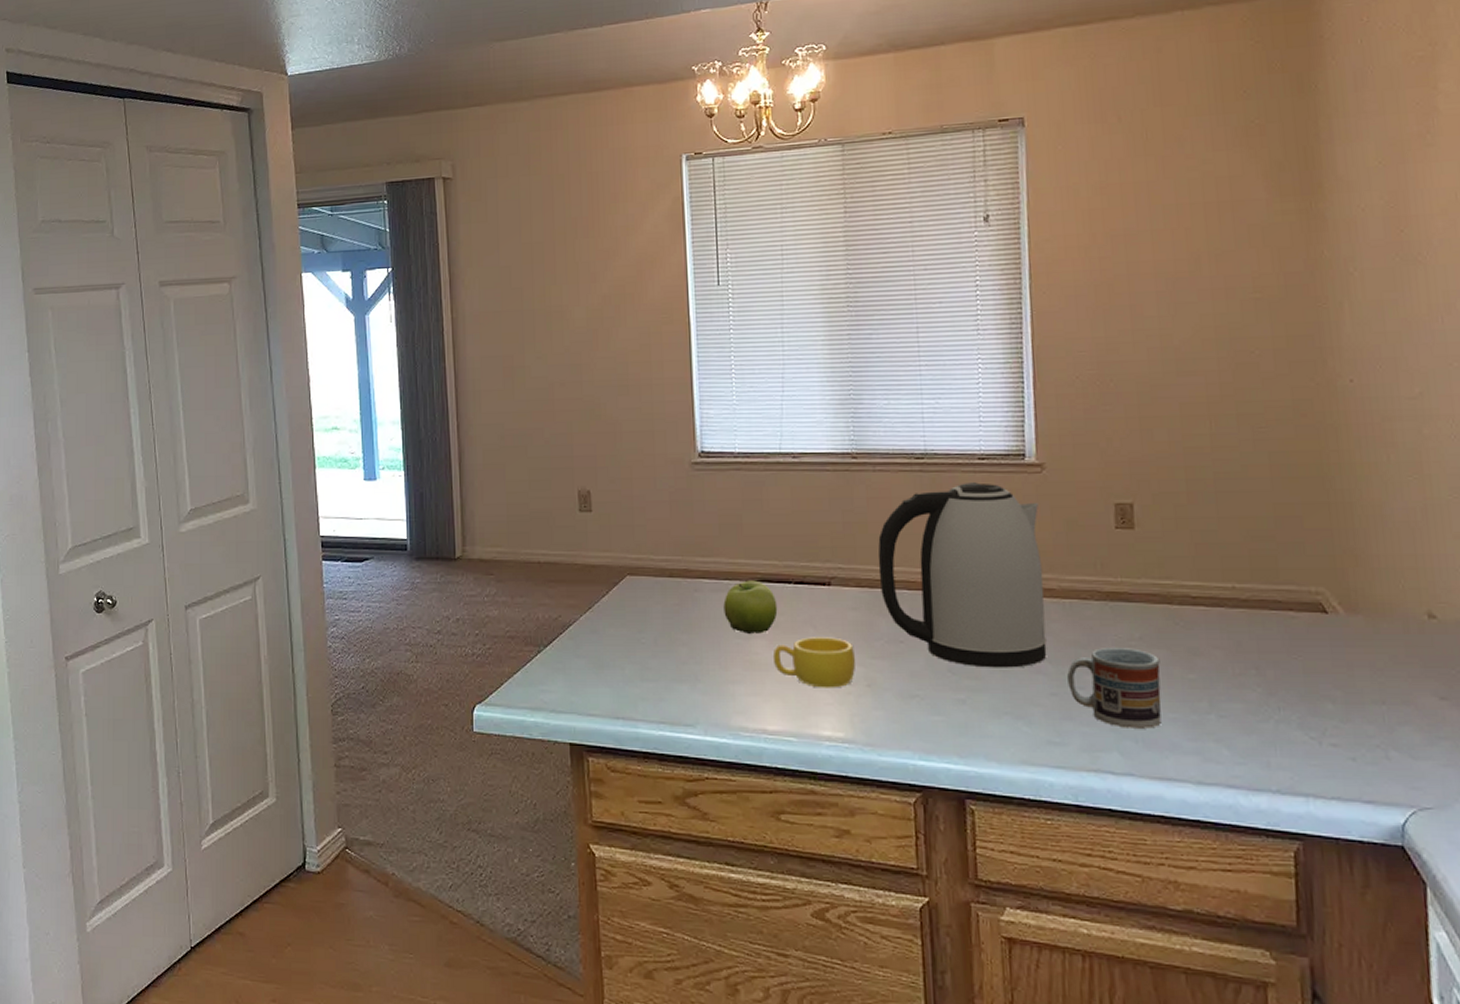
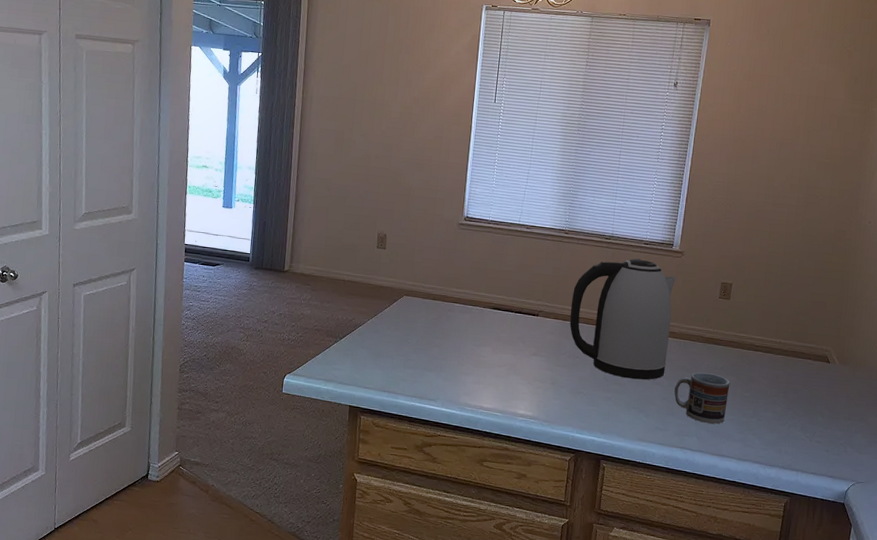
fruit: present [723,580,778,634] -> none [466,307,502,344]
cup: present [772,637,856,688] -> none [493,348,547,384]

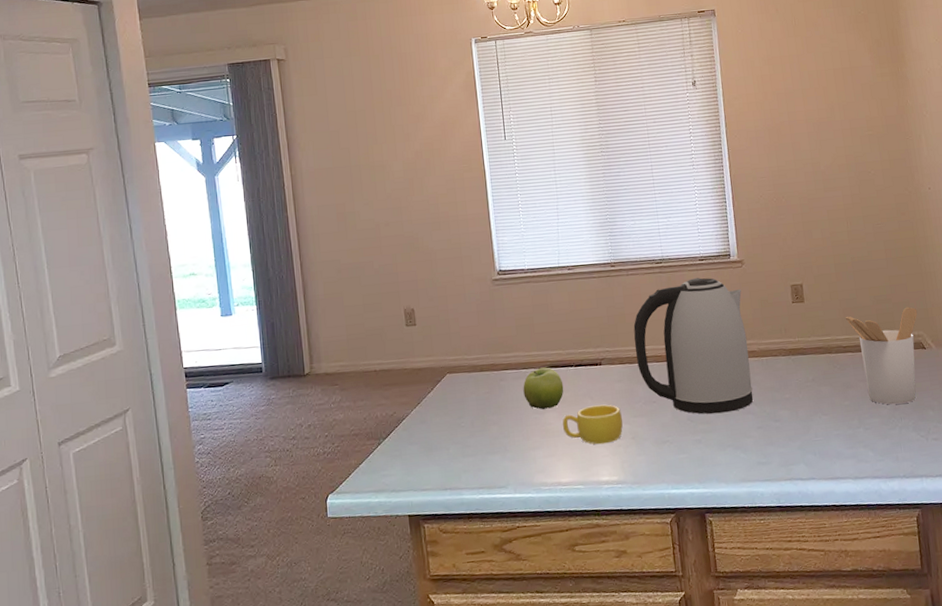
fruit: none [466,307,502,344] -> present [523,367,564,410]
cup: none [493,348,547,384] -> present [562,404,623,445]
cup: present [674,372,730,424] -> none [767,387,830,446]
utensil holder: none [764,320,831,406] -> present [846,307,918,405]

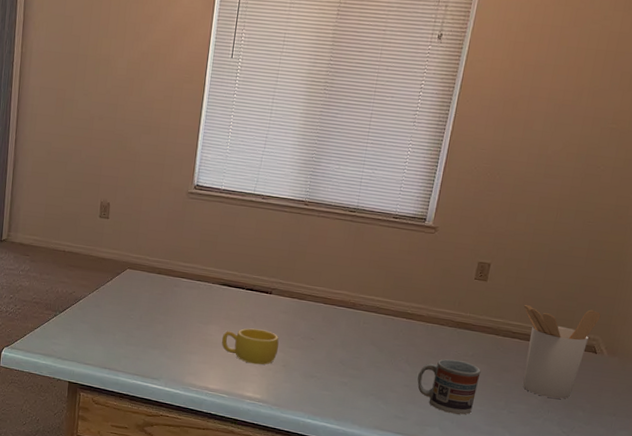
fruit: present [523,367,564,410] -> none [193,283,232,322]
kettle: present [633,278,754,415] -> none [305,233,427,366]
cup: none [767,387,830,446] -> present [417,359,481,415]

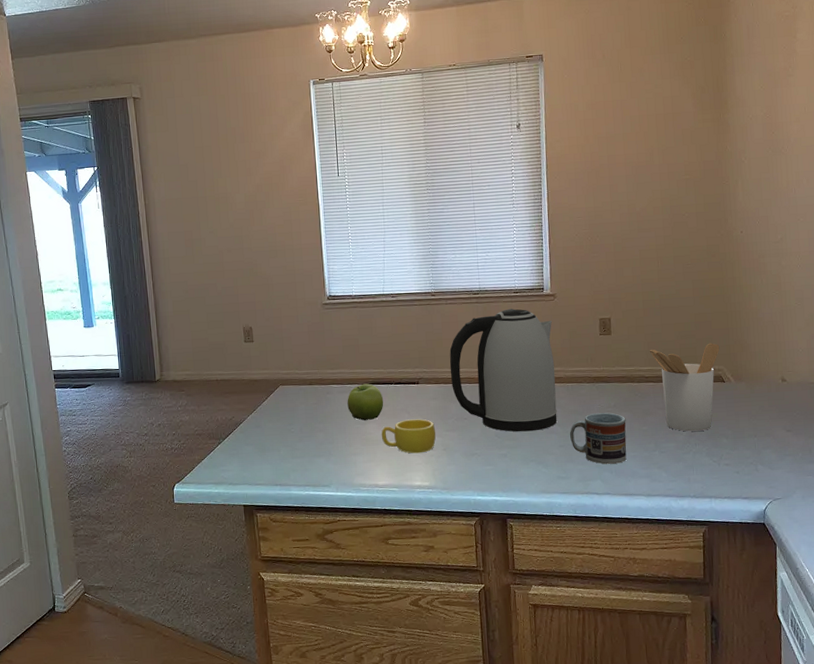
fruit: none [193,283,232,322] -> present [347,383,384,421]
kettle: none [305,233,427,366] -> present [449,309,558,432]

